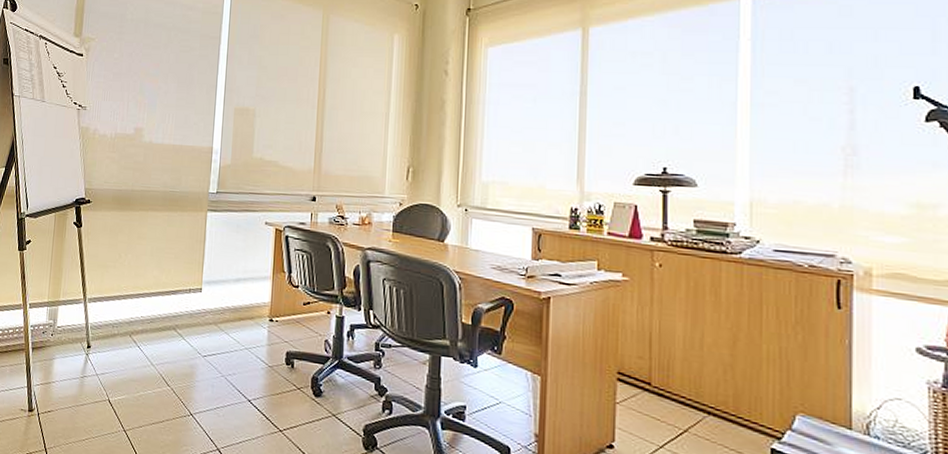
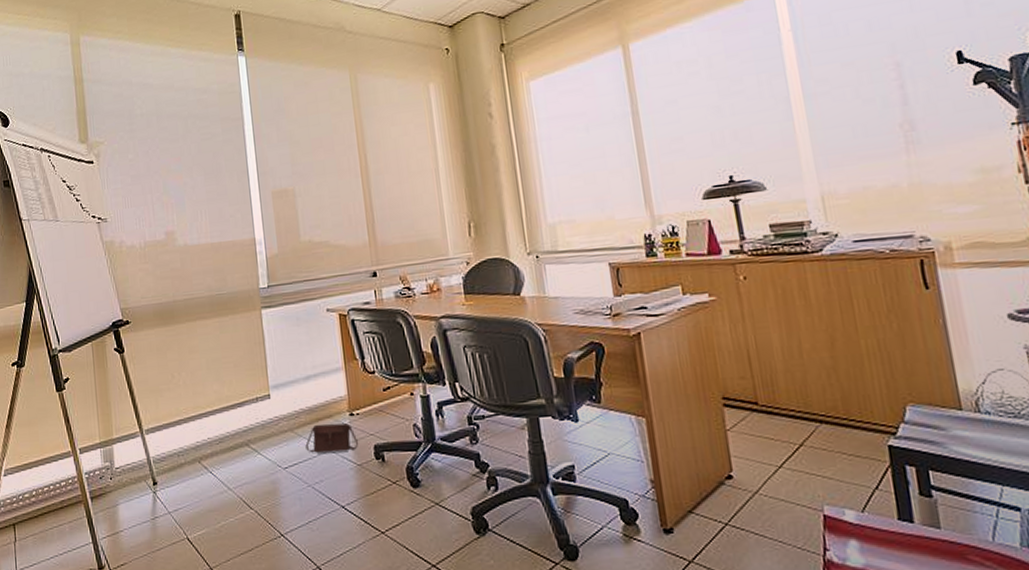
shoulder bag: none [225,323,272,353] -> present [305,423,358,453]

